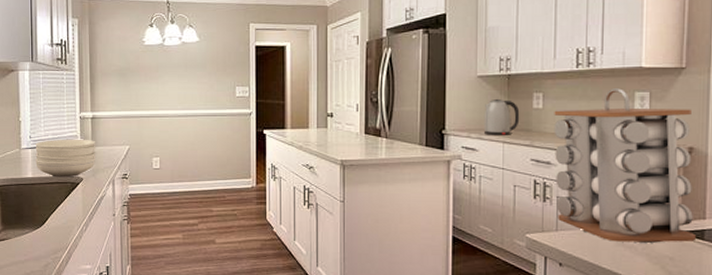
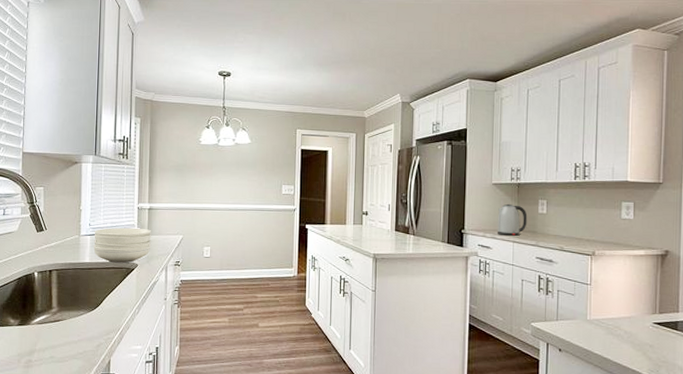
spice rack: present [554,88,697,243] -> none [555,198,672,332]

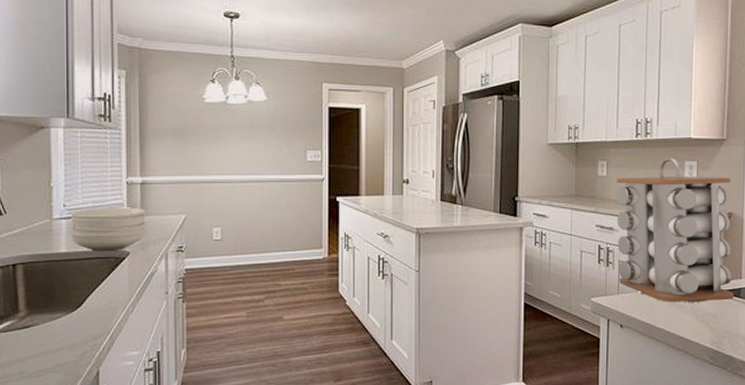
kettle: present [497,203,528,236] -> none [553,166,586,202]
spice rack: none [555,198,672,332] -> present [616,158,735,302]

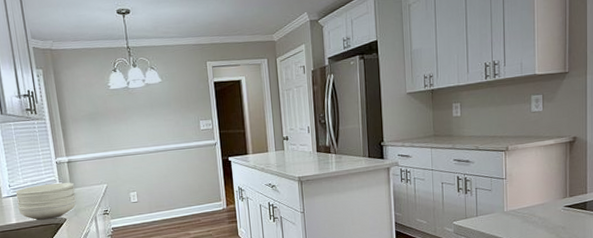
spice rack: present [616,158,735,302] -> none [470,94,581,220]

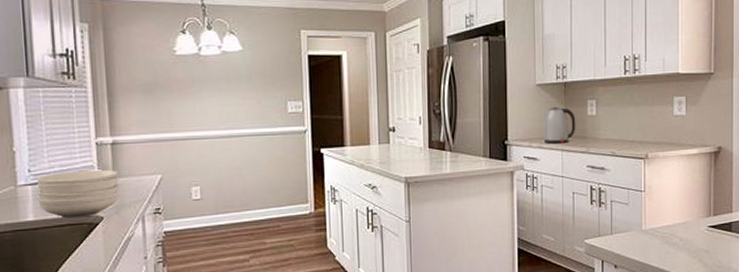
kettle: none [414,111,443,143] -> present [543,106,576,144]

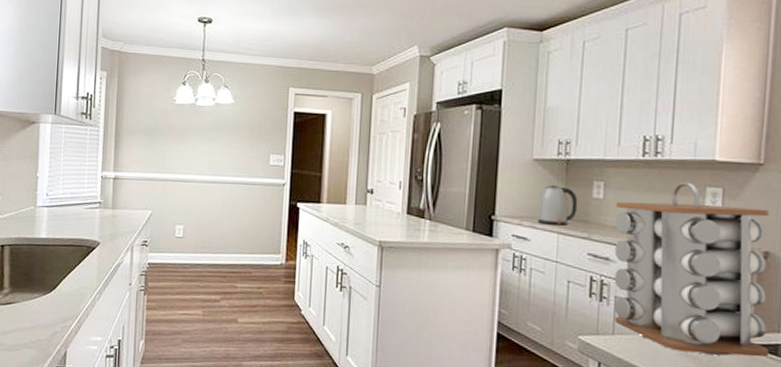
bowl: present [36,169,120,219] -> none [50,199,117,241]
spice rack: none [606,94,726,240] -> present [614,182,770,357]

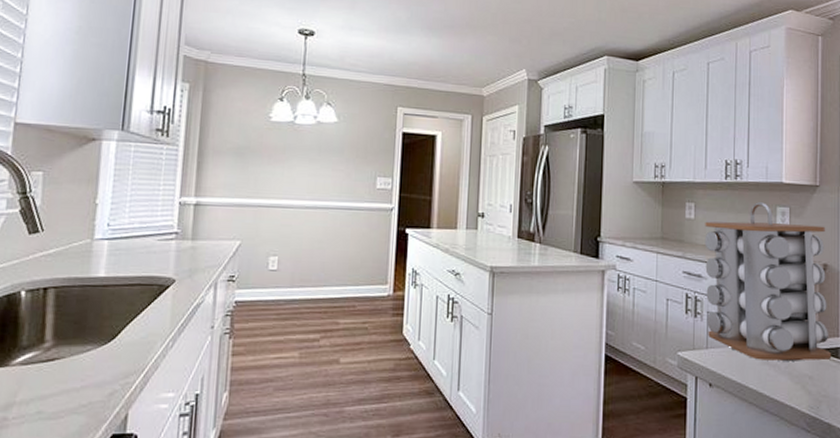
kettle: present [537,184,578,226] -> none [638,206,673,245]

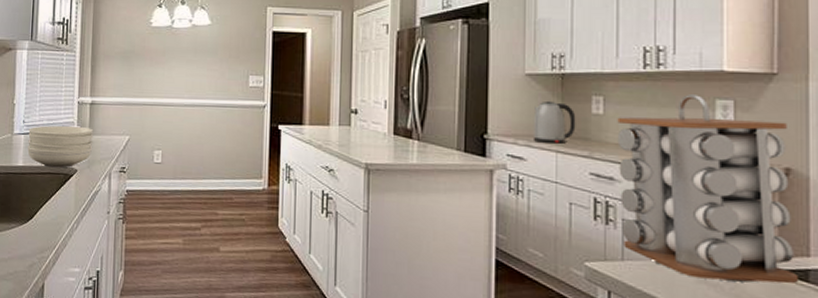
bowl: none [112,229,198,278] -> present [27,125,94,168]
kettle: none [638,206,673,245] -> present [533,100,576,144]

